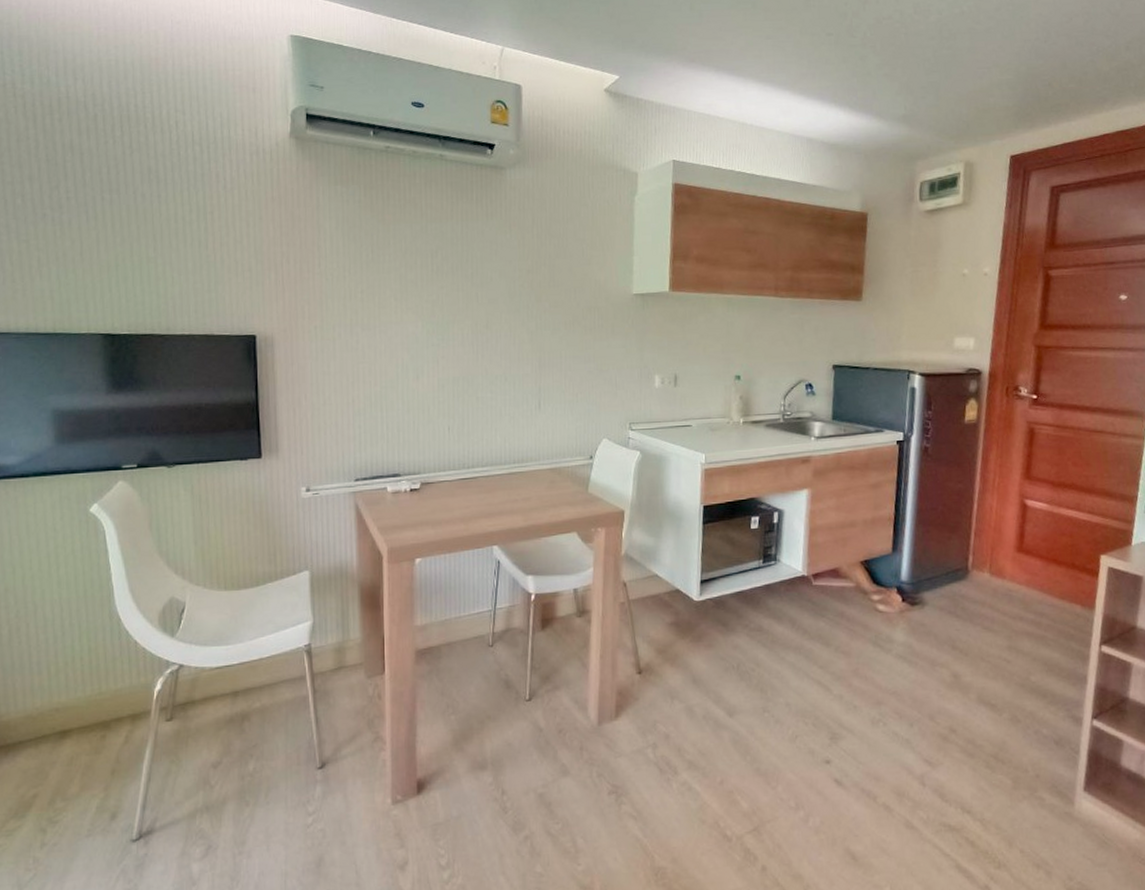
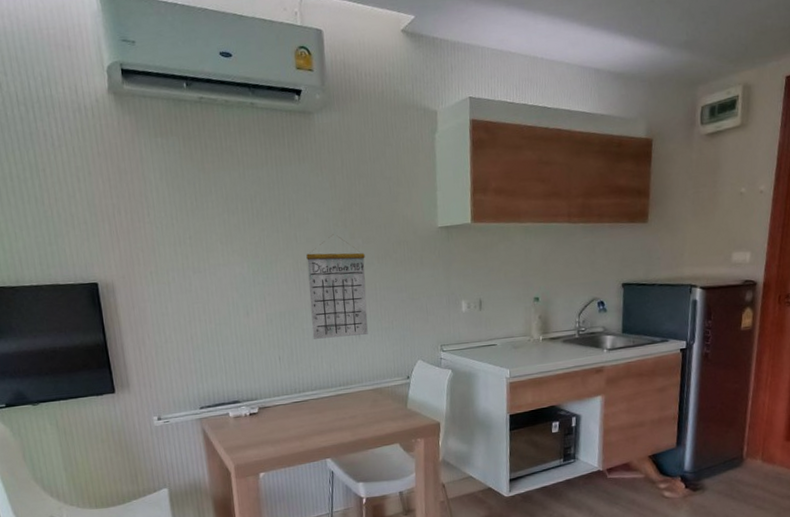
calendar: none [487,296,551,409] -> present [306,234,368,339]

